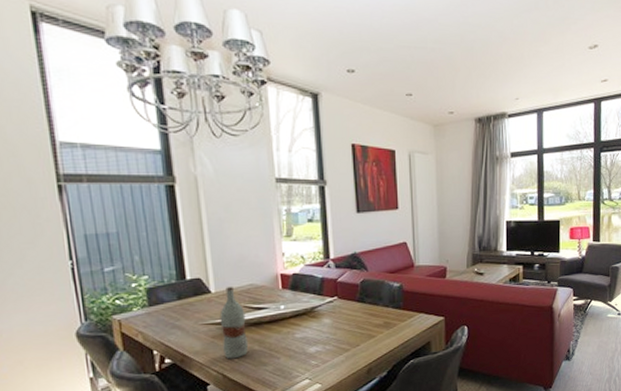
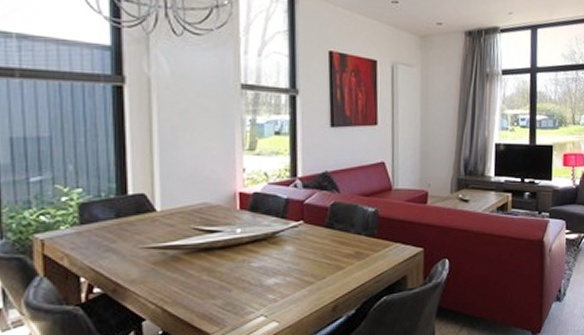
bottle: present [219,286,249,359] -> none [164,204,196,290]

